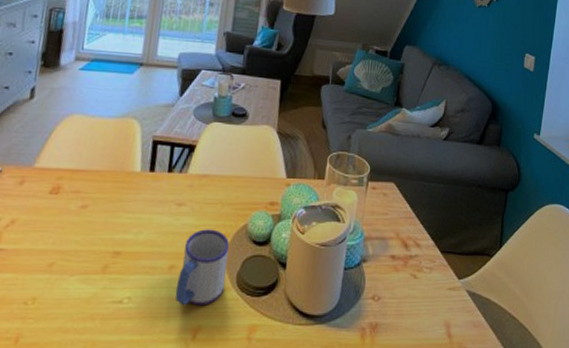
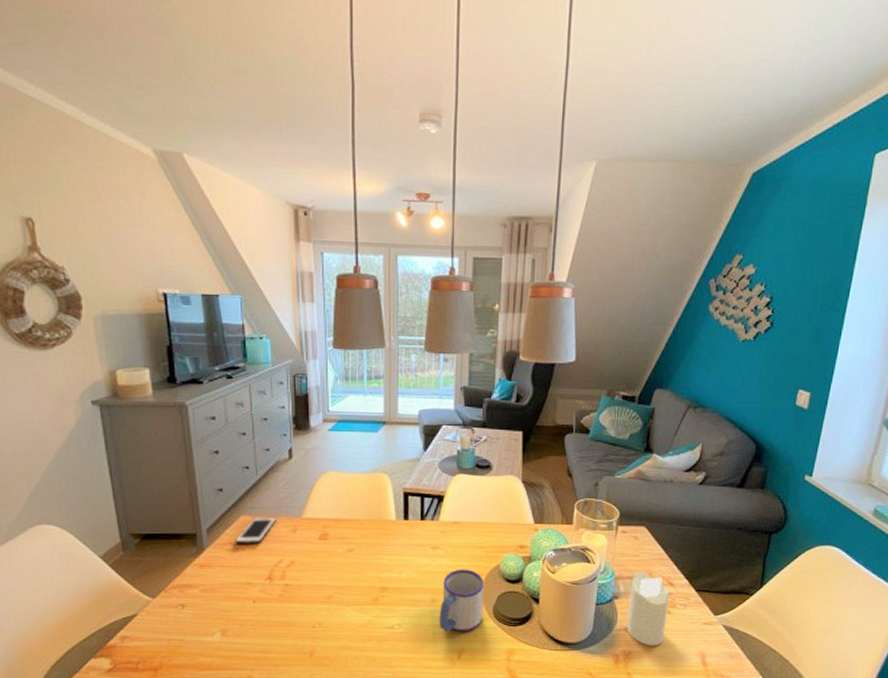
candle: none [373,231,416,317] -> present [626,571,669,646]

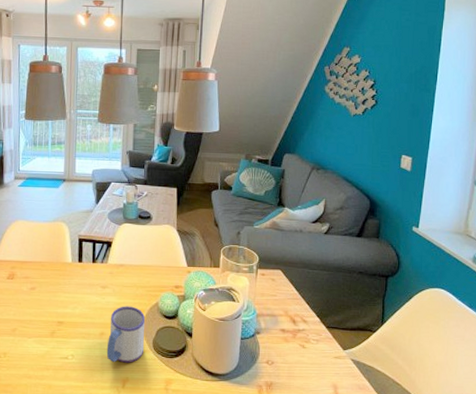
candle: present [626,571,669,646] -> none [268,310,304,378]

